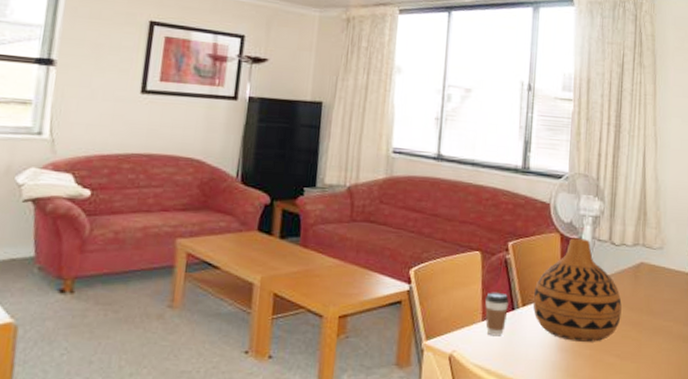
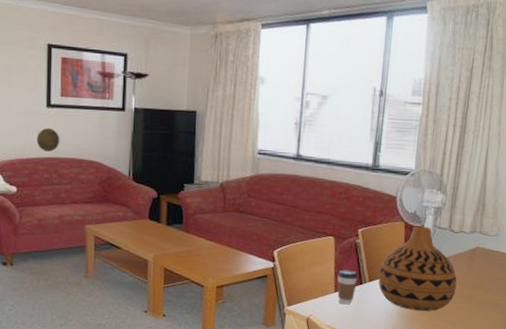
decorative plate: none [123,117,154,147] -> present [36,127,60,152]

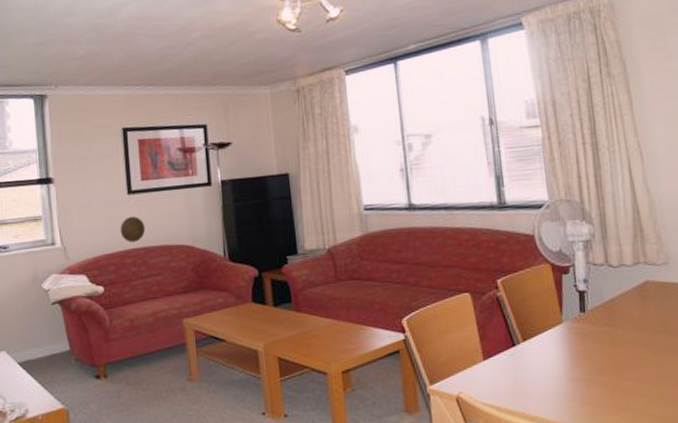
coffee cup: present [337,269,358,305] -> none [482,330,509,374]
vase: present [378,226,457,311] -> none [532,265,633,370]

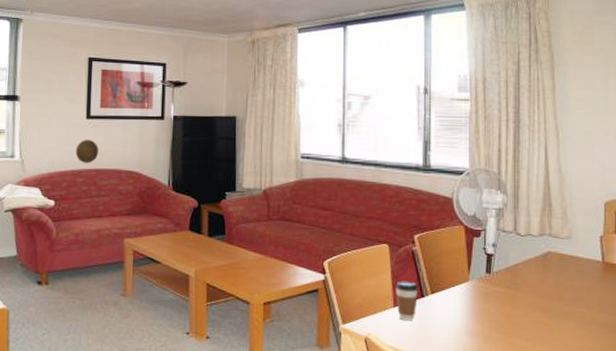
coffee cup: none [482,330,509,374] -> present [395,281,418,321]

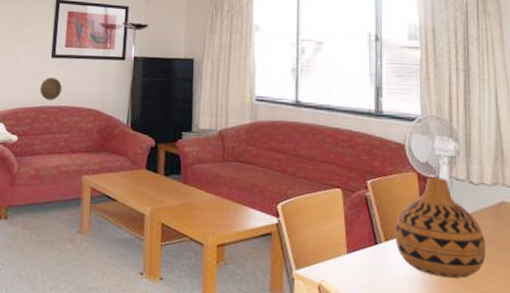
coffee cup: present [395,281,418,321] -> none [348,227,371,269]
vase: none [441,230,531,327] -> present [395,177,486,279]

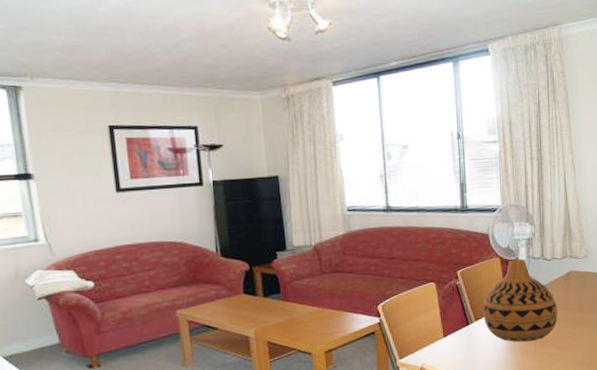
decorative plate: present [39,77,62,100] -> none [109,213,136,239]

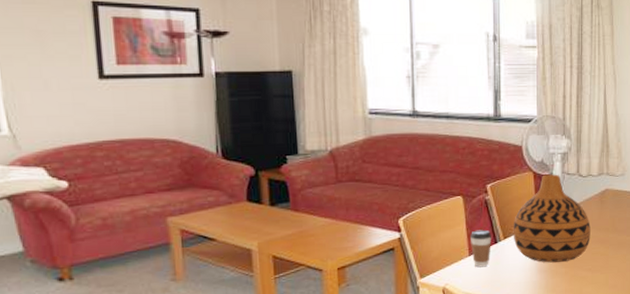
coffee cup: none [443,312,464,348] -> present [469,229,491,268]

